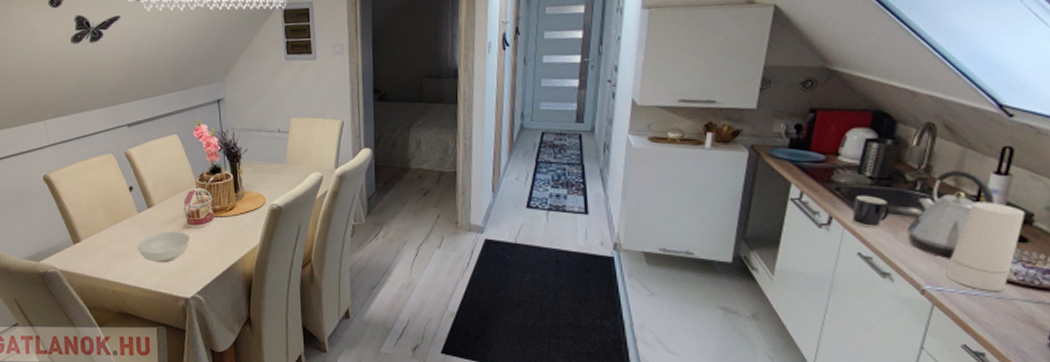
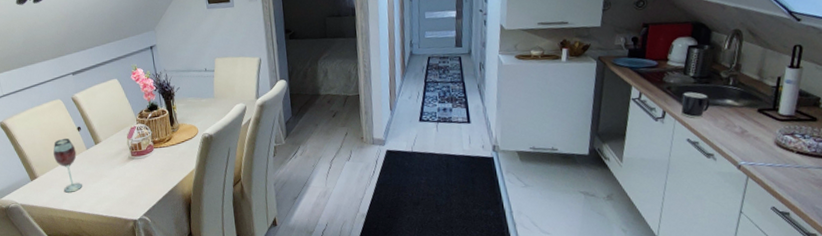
wineglass: none [99,198,130,261] -> present [53,138,82,193]
bowl: present [137,231,190,263] -> none [88,162,134,191]
kettle: present [906,170,995,258] -> none [724,66,790,138]
canister: present [946,201,1025,292] -> none [756,90,814,163]

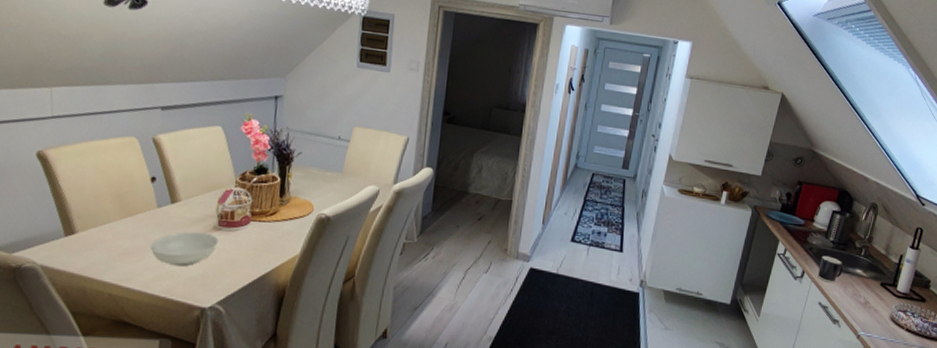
wineglass: present [53,138,82,193] -> none [106,187,142,260]
bowl: none [88,162,134,191] -> present [150,231,218,267]

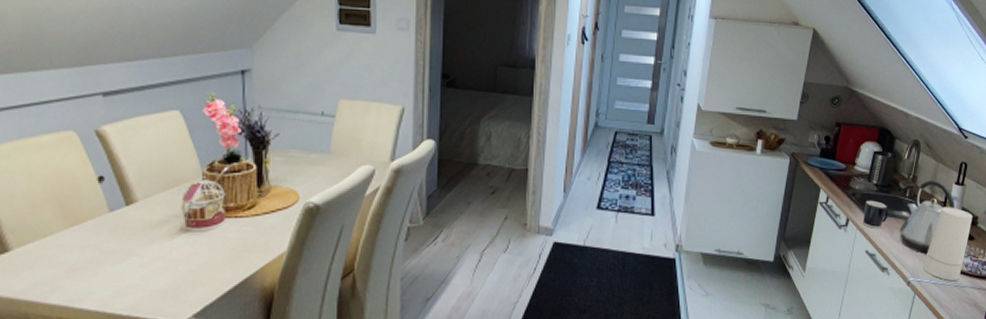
bowl: present [150,231,218,267] -> none [104,236,187,278]
kettle: none [852,242,909,311] -> present [899,181,955,254]
canister: none [874,268,926,340] -> present [923,207,973,282]

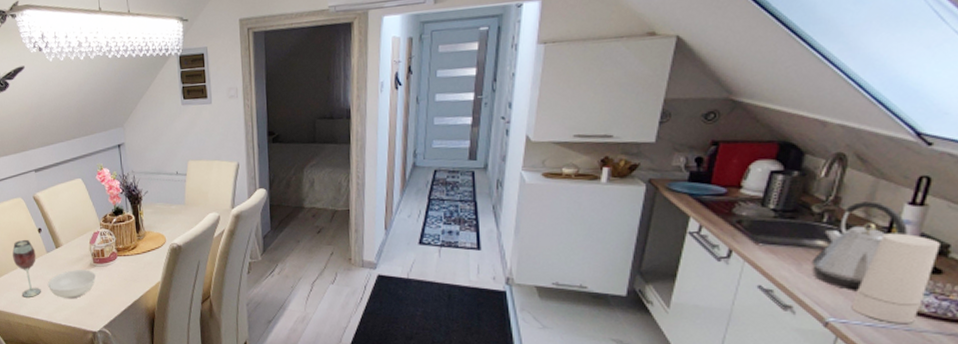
wineglass: none [45,191,92,277] -> present [12,239,41,297]
bowl: none [104,236,187,278] -> present [47,270,96,299]
mug: present [863,200,888,228] -> none [754,227,793,260]

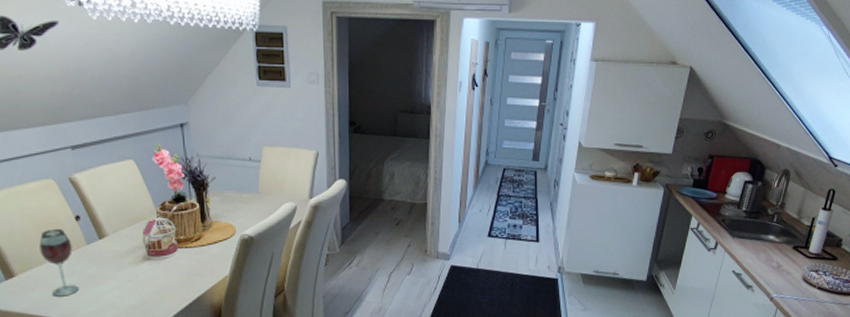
bowl: present [47,270,96,299] -> none [87,263,150,297]
kettle: present [811,201,907,290] -> none [765,207,821,273]
canister: present [851,233,940,325] -> none [786,230,837,298]

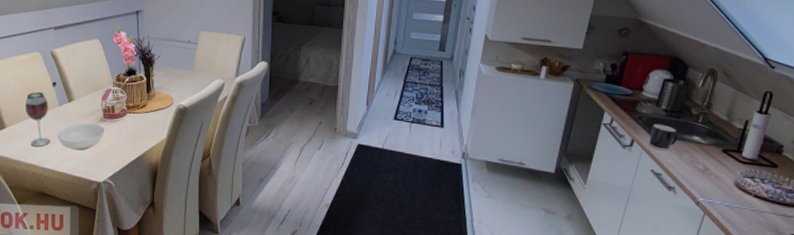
bowl: none [87,263,150,297] -> present [57,123,104,151]
mug: none [731,225,756,251] -> present [649,124,678,150]

